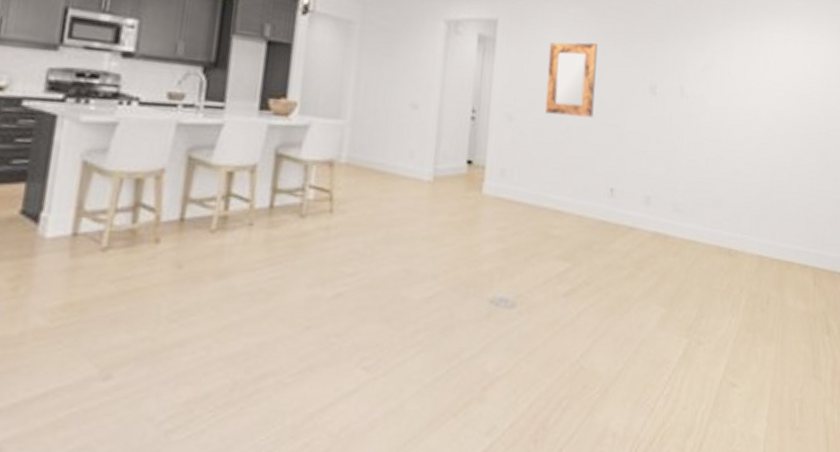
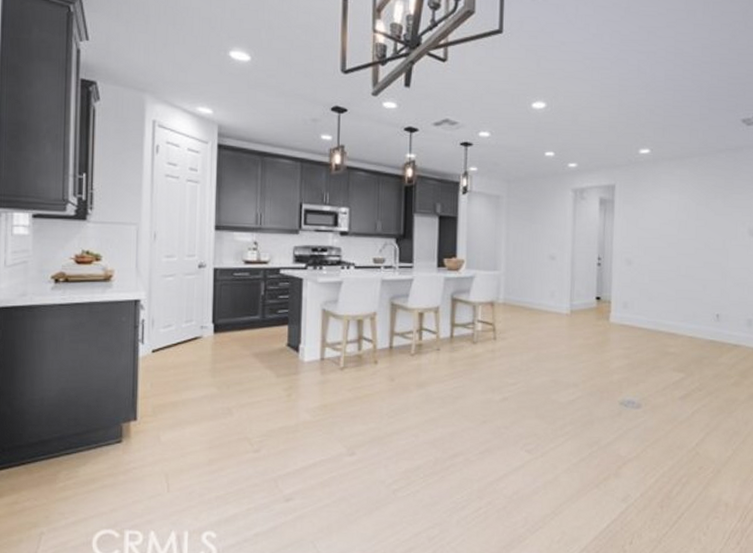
home mirror: present [546,42,598,118] -> none [658,197,701,258]

